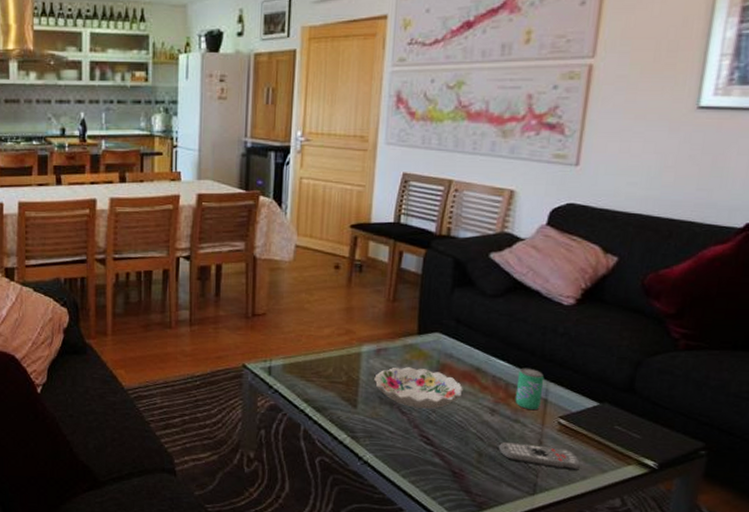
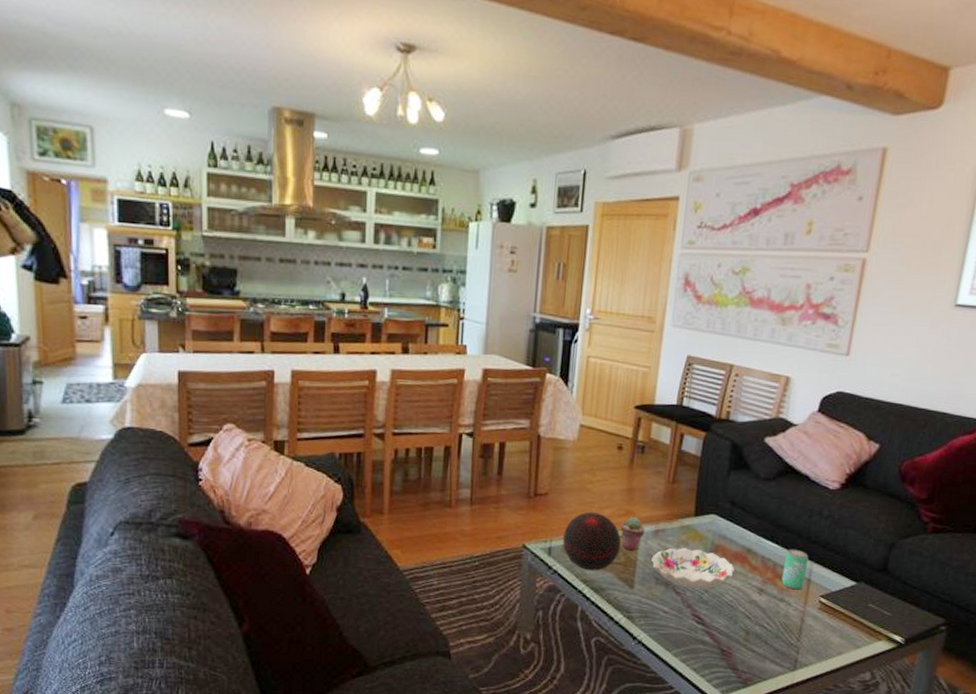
decorative orb: none [282,331,342,391] -> present [562,511,621,571]
potted succulent: none [340,336,367,370] -> present [620,517,646,551]
remote control: present [499,441,581,471] -> none [765,620,838,647]

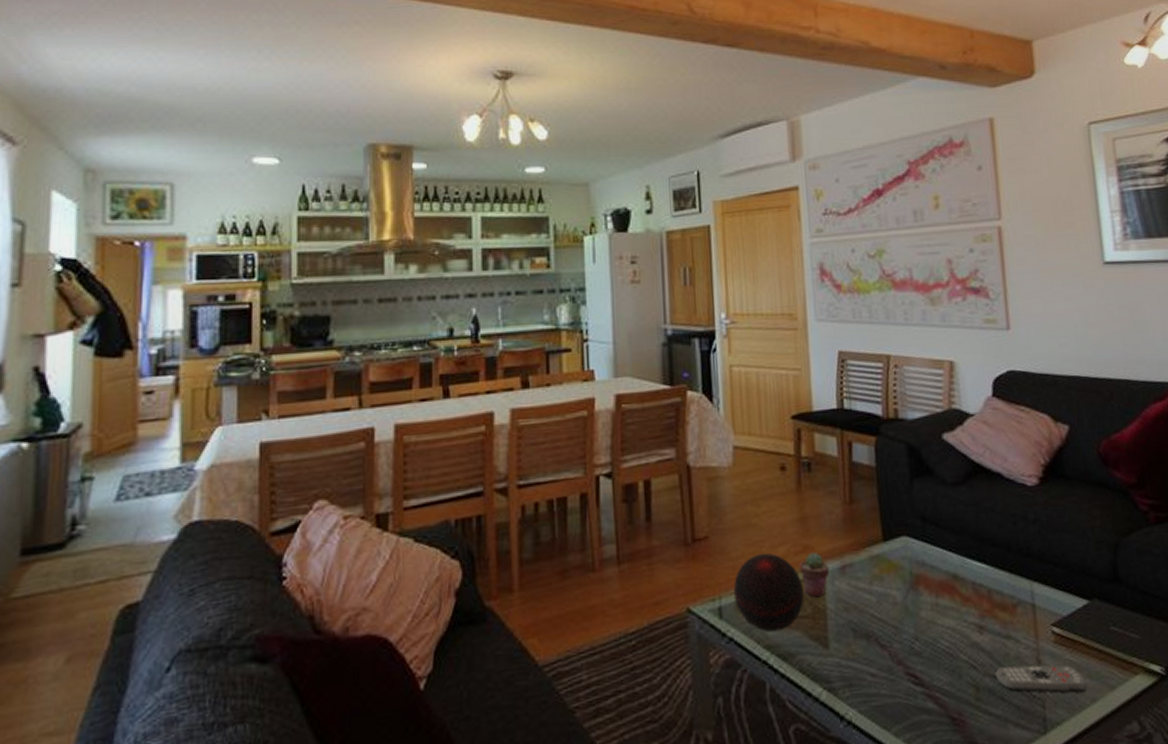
decorative bowl: present [651,548,735,589] -> none [843,584,944,638]
remote control: none [765,620,838,647] -> present [996,664,1088,694]
beverage can: present [781,549,809,590] -> none [998,567,1029,621]

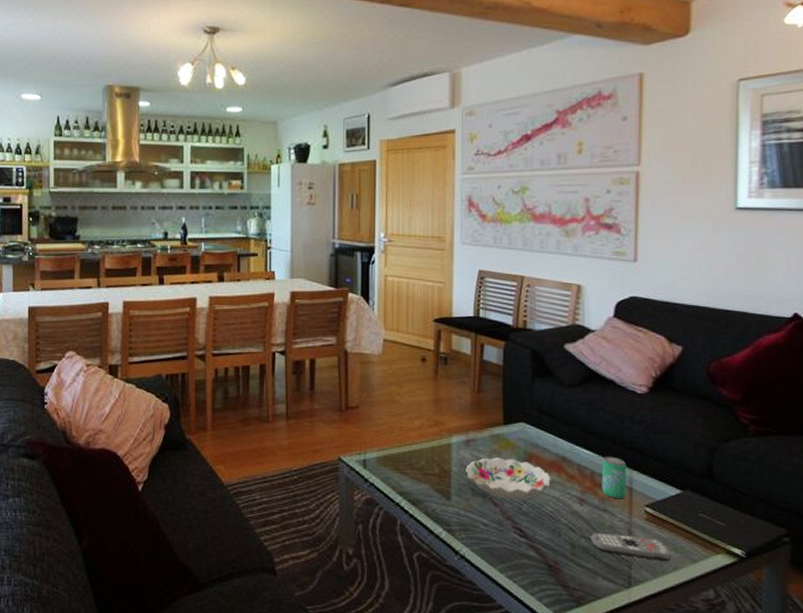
decorative orb: present [733,552,805,633] -> none [376,423,434,483]
potted succulent: present [799,553,830,598] -> none [431,427,456,461]
decorative bowl: none [843,584,944,638] -> present [465,457,551,500]
beverage can: none [998,567,1029,621] -> present [601,456,627,499]

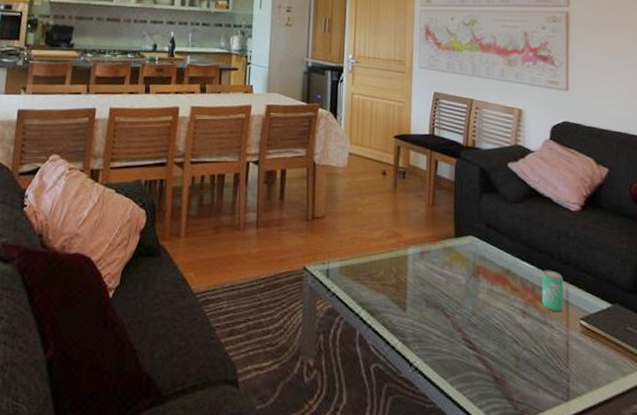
decorative bowl: present [465,457,551,500] -> none [420,269,497,311]
remote control: present [591,532,672,562] -> none [533,344,605,375]

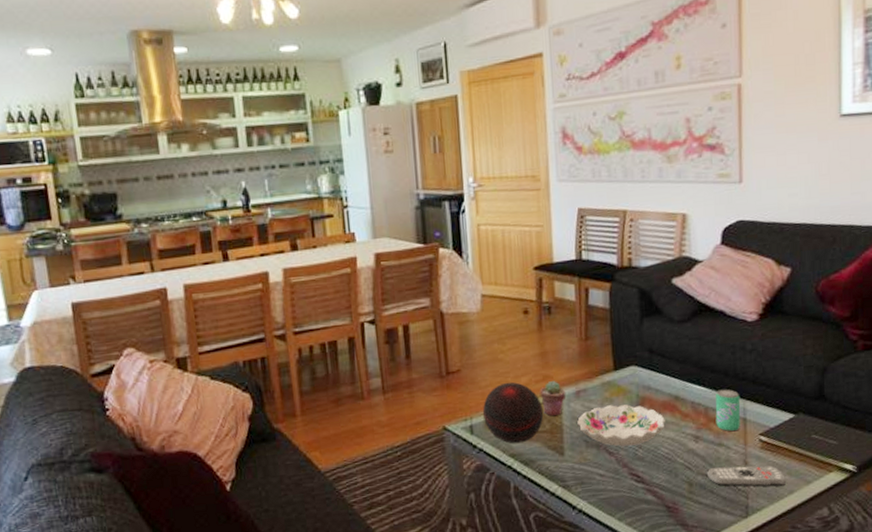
decorative orb: none [338,234,392,293] -> present [482,381,544,444]
potted succulent: none [389,239,412,272] -> present [539,381,566,417]
decorative bowl: none [420,269,497,311] -> present [577,404,665,447]
remote control: none [533,344,605,375] -> present [707,465,787,487]

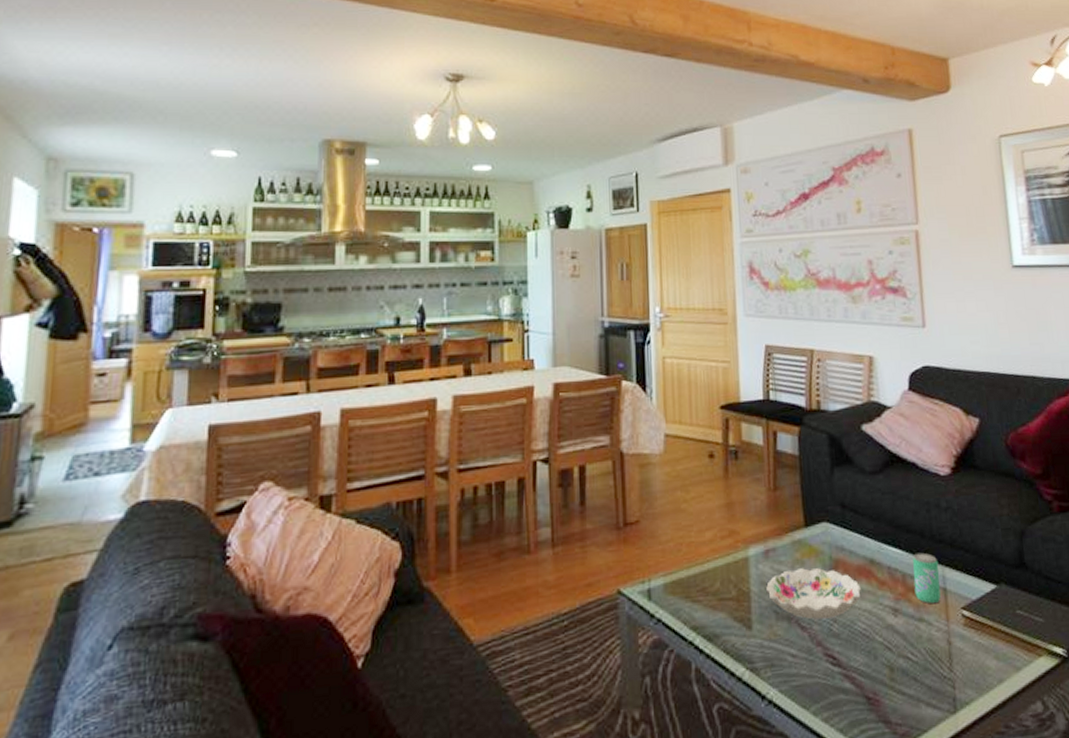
decorative orb: present [482,381,544,444] -> none [662,536,730,614]
potted succulent: present [539,381,566,417] -> none [725,537,754,581]
remote control: present [707,465,787,487] -> none [909,646,995,674]

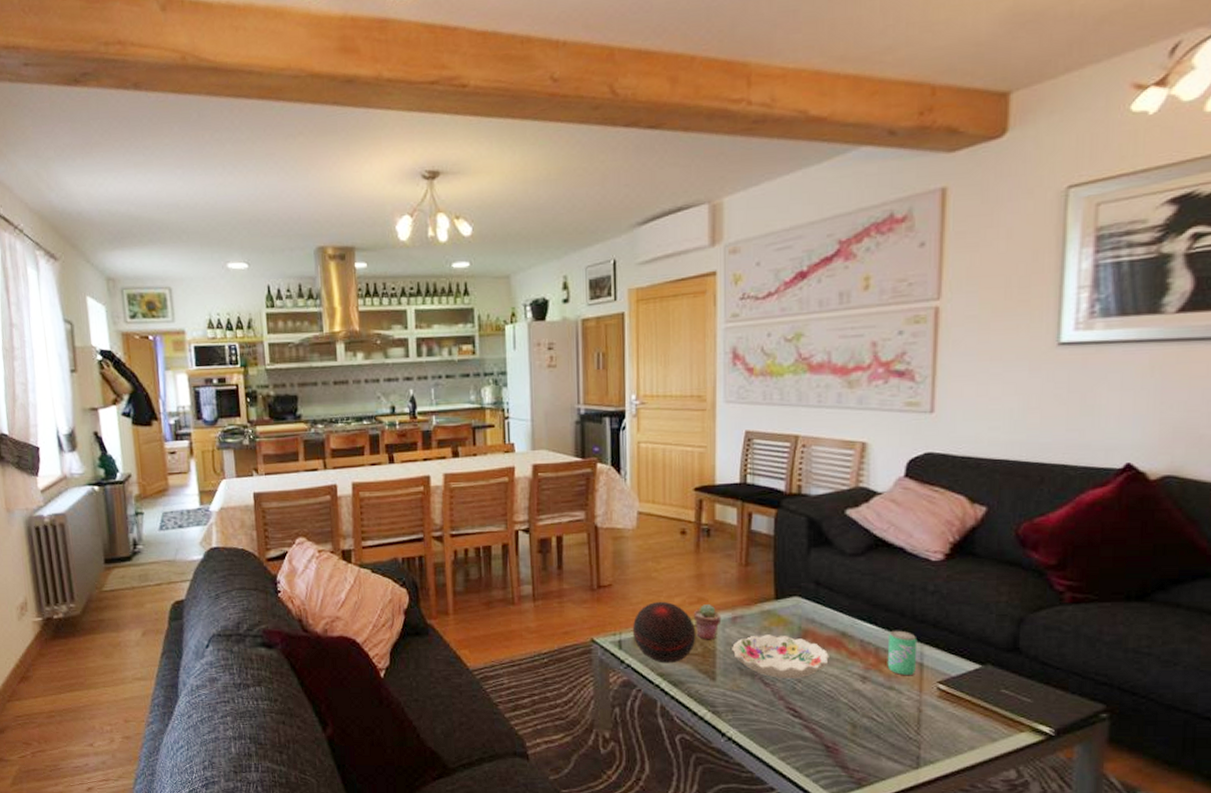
decorative orb: none [662,536,730,614] -> present [632,601,696,664]
potted succulent: none [725,537,754,581] -> present [693,604,722,640]

